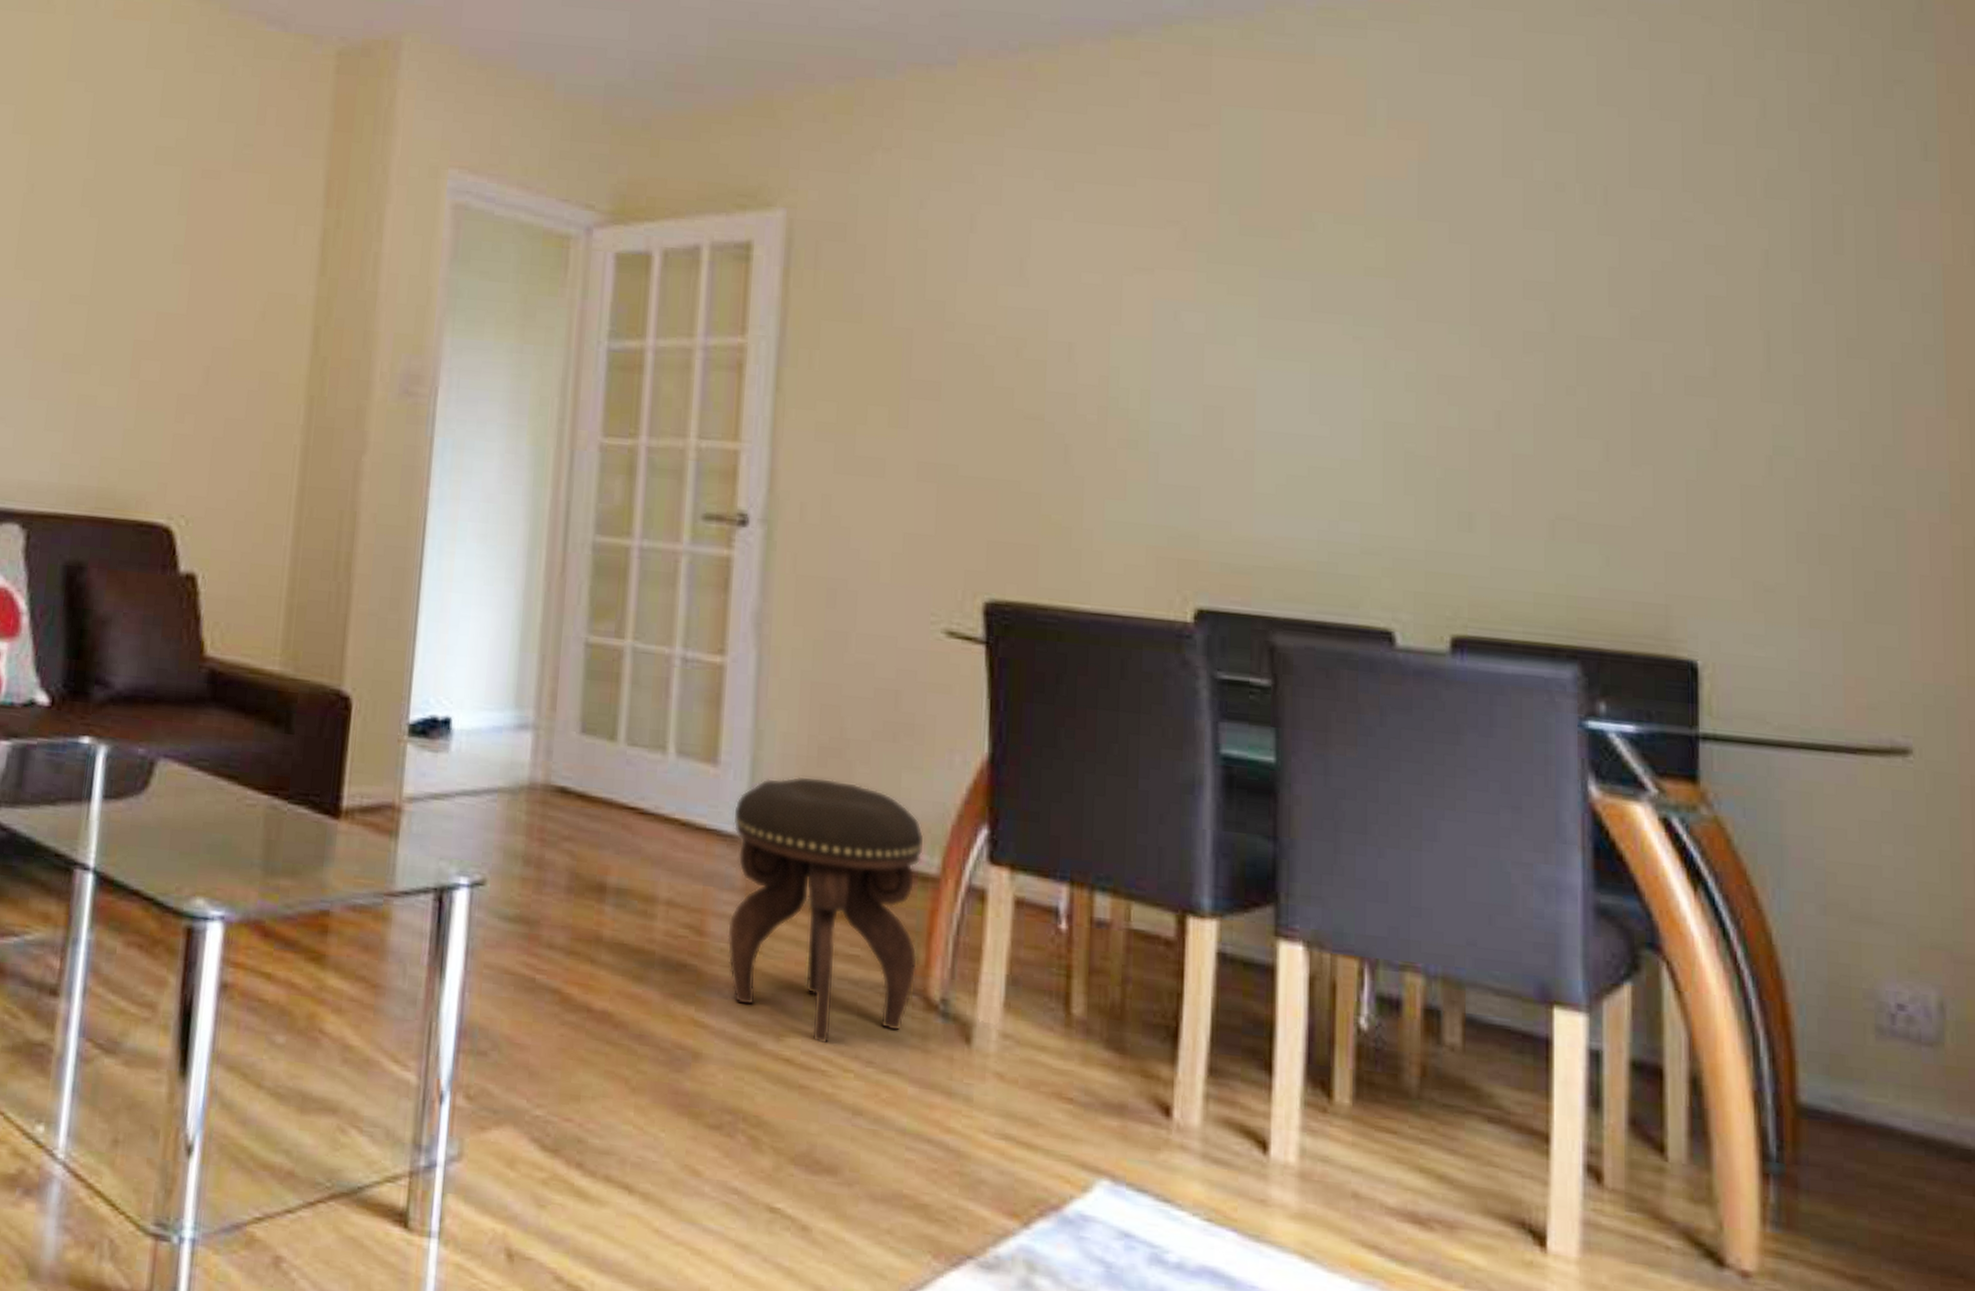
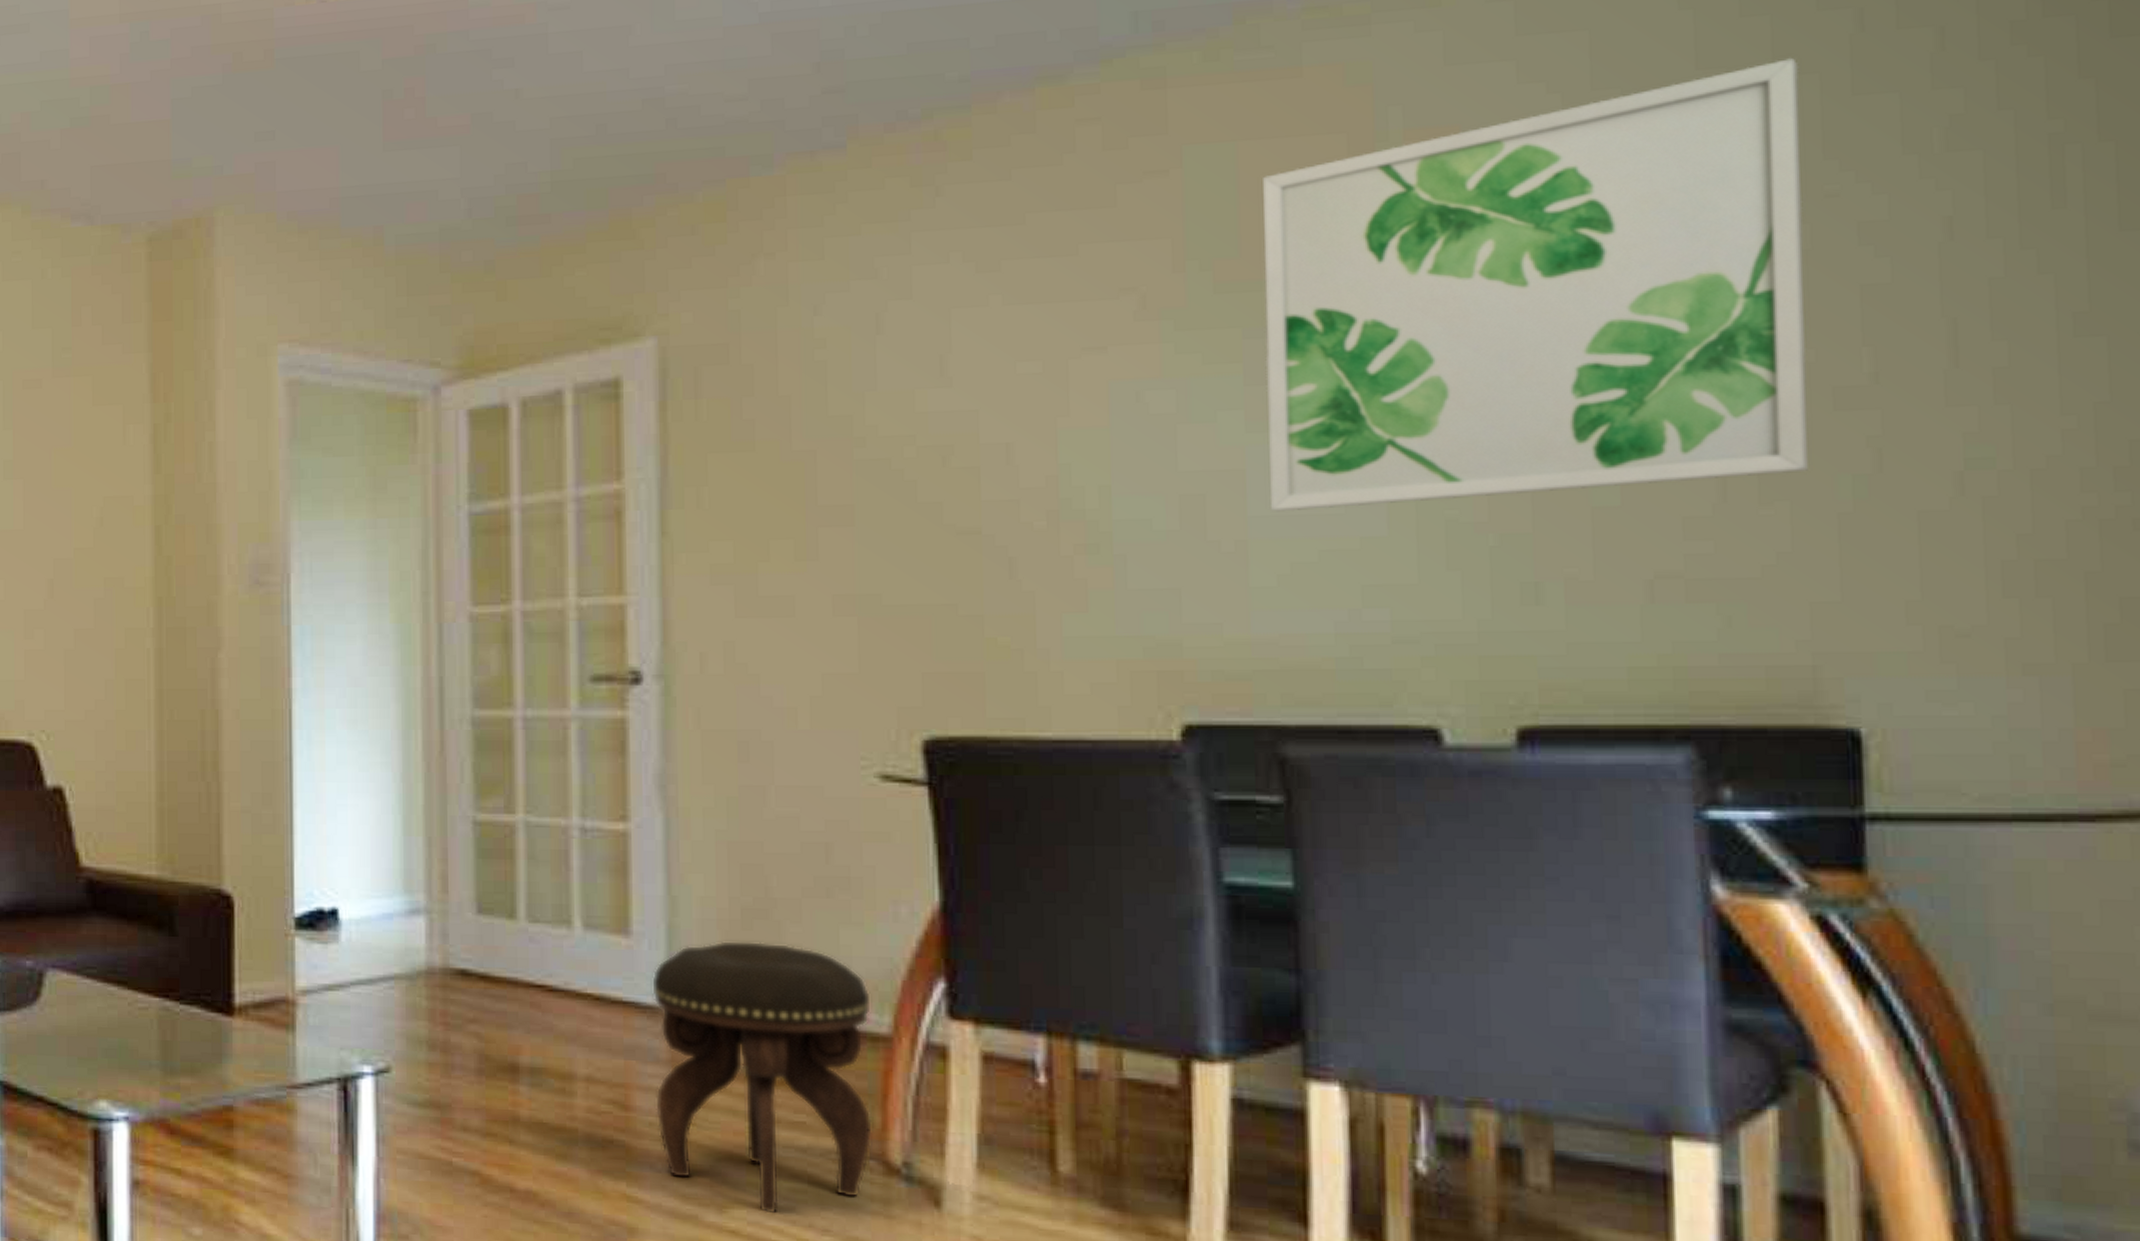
wall art: none [1273,106,1668,443] -> present [1262,57,1808,512]

